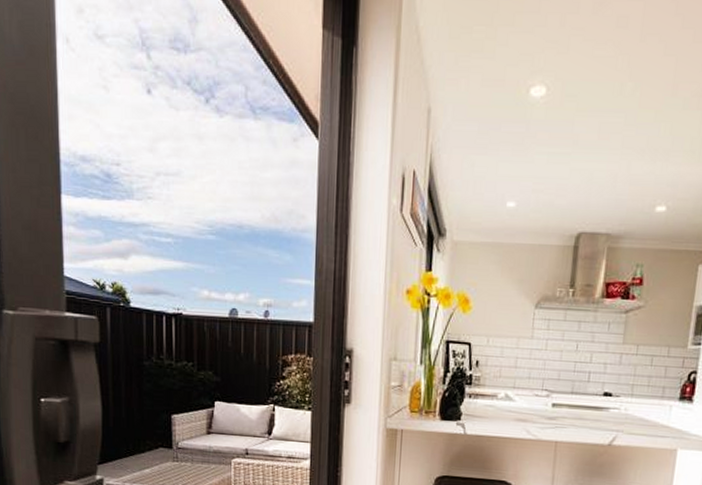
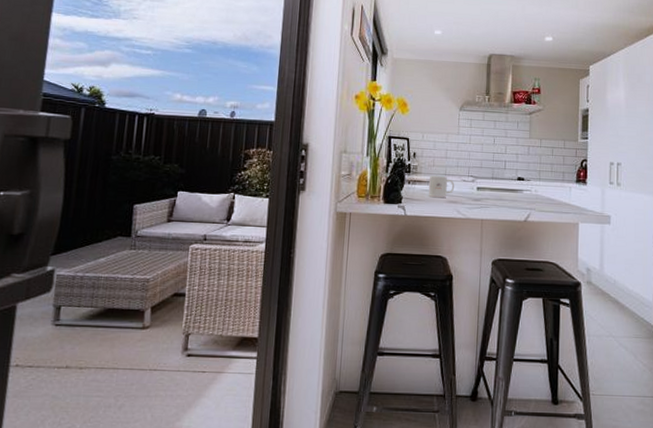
mug: none [492,388,525,415] -> present [428,175,455,197]

